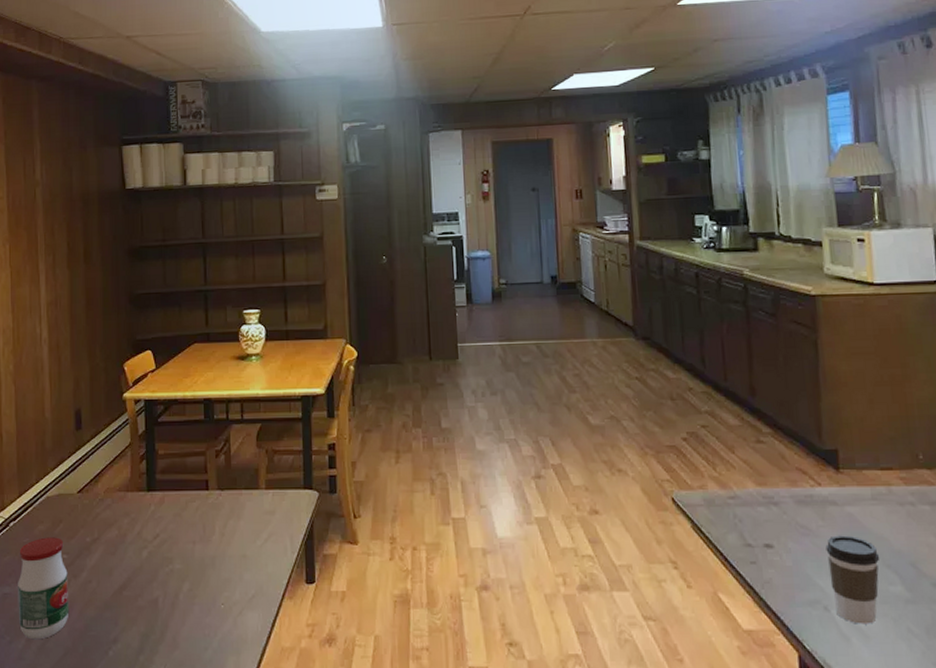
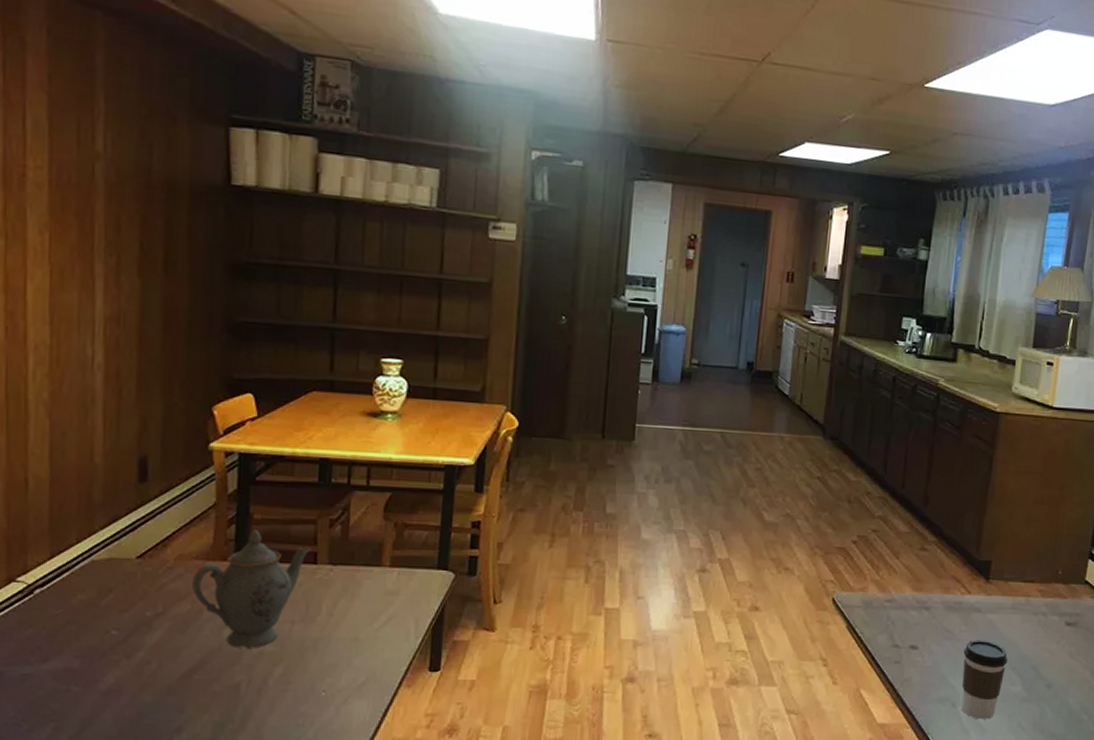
jar: present [18,537,70,639] -> none [42,609,118,727]
teapot: none [118,464,203,566] -> present [192,530,311,648]

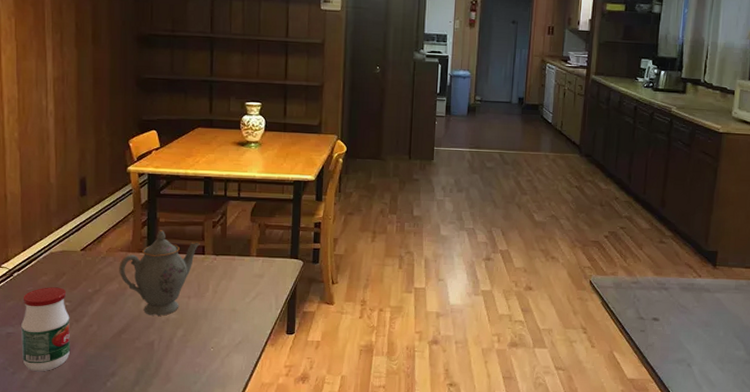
jar: none [42,609,118,727] -> present [21,287,71,371]
coffee cup: present [961,640,1008,720] -> none [695,314,733,377]

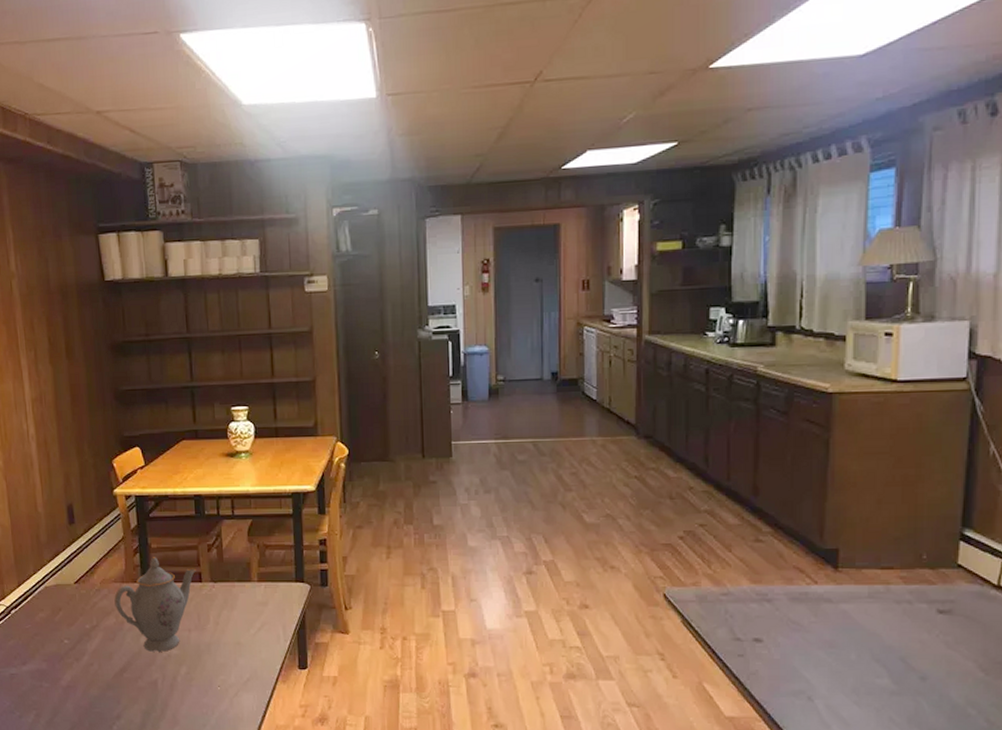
jar: present [21,287,71,371] -> none [22,624,74,714]

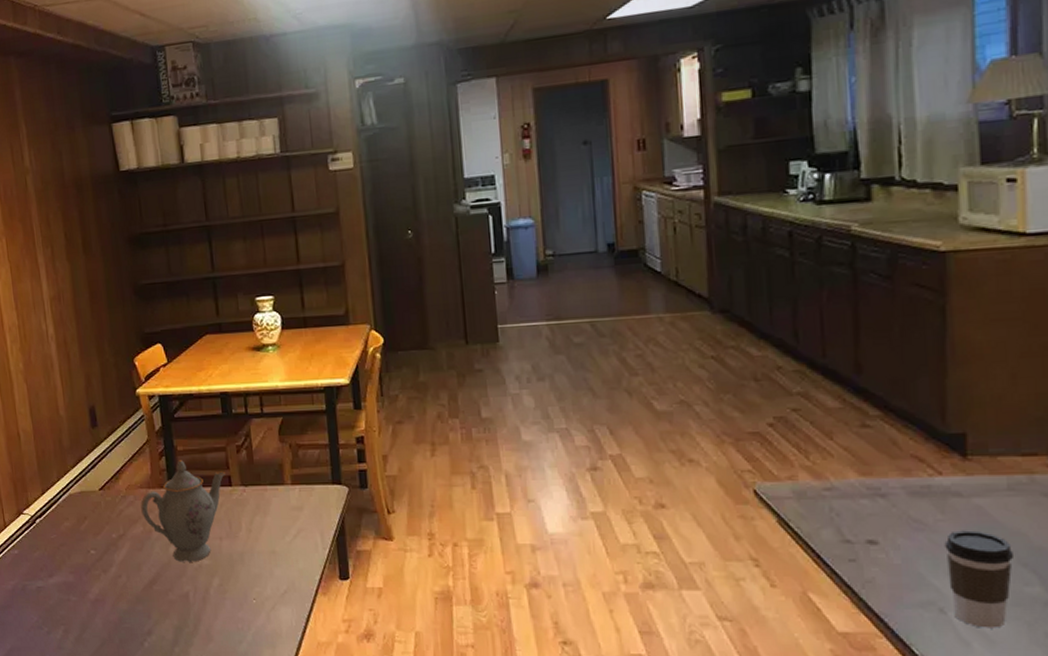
coffee cup: none [815,631,870,714] -> present [944,530,1015,628]

